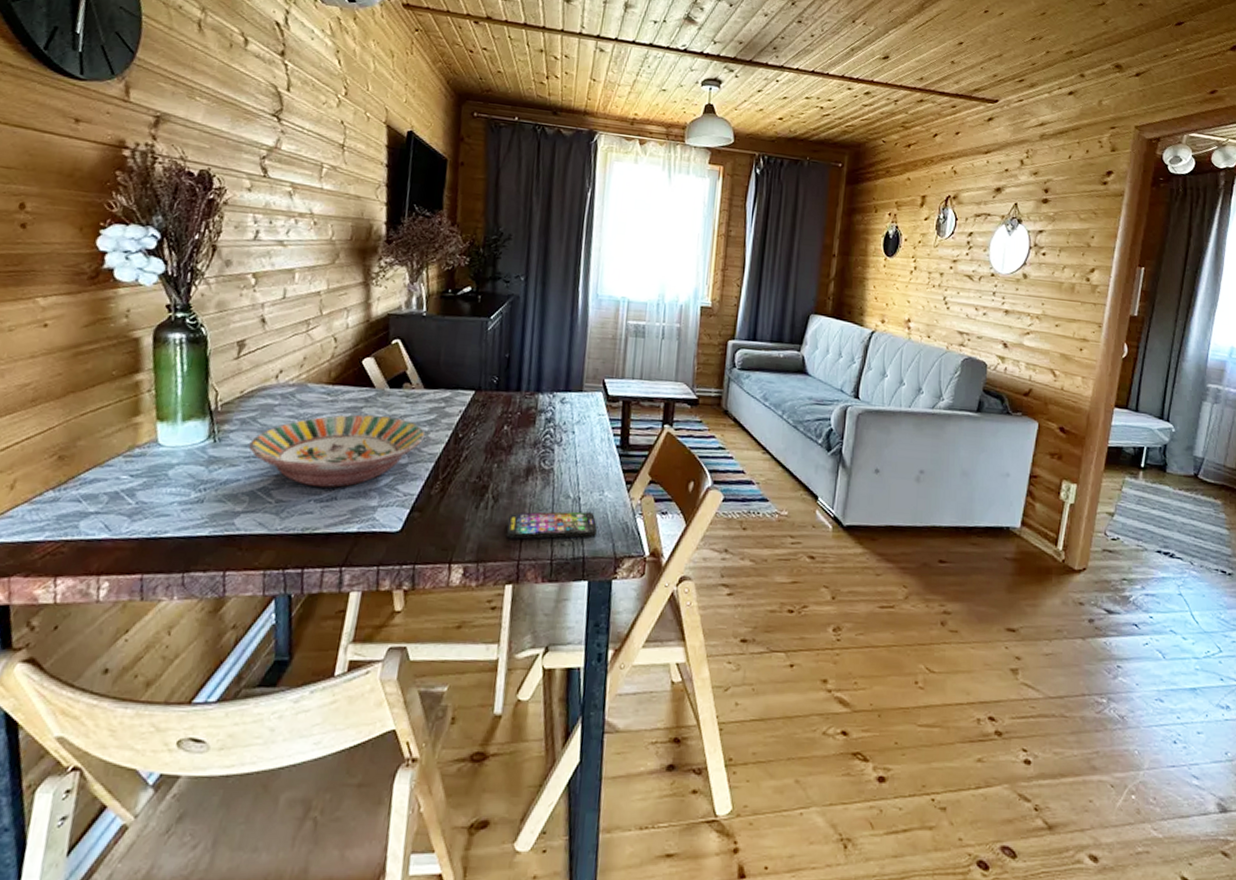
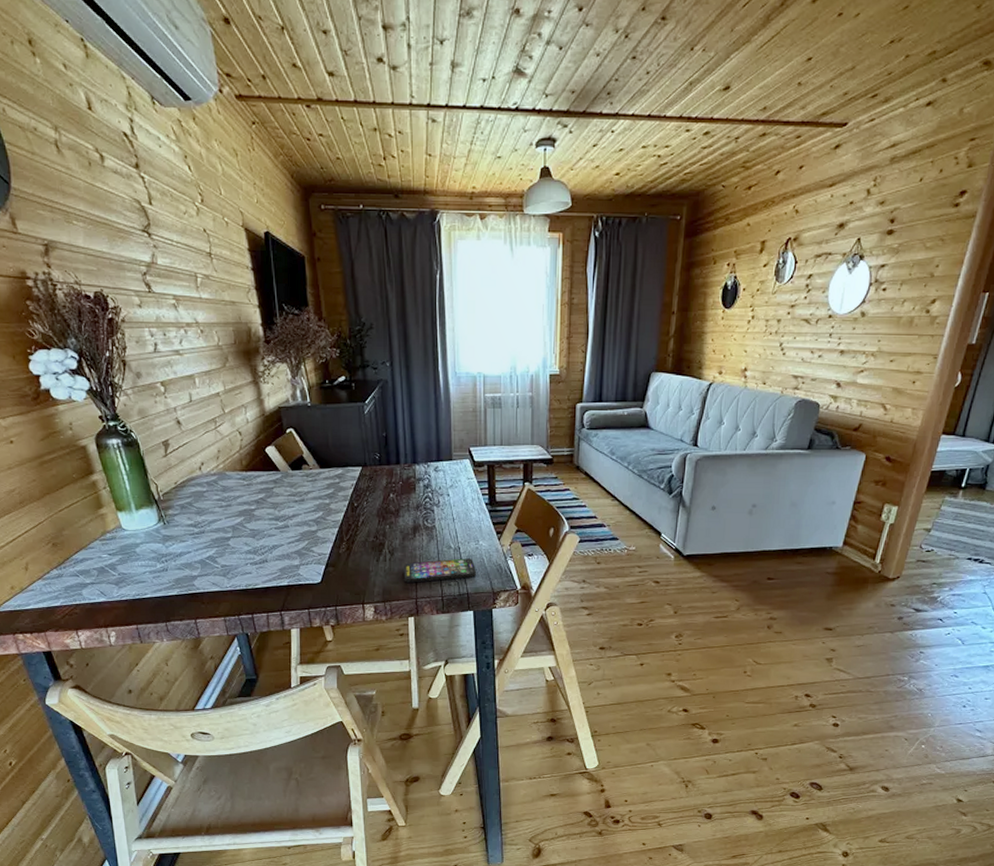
serving bowl: present [249,414,425,488] -> none [191,494,327,553]

